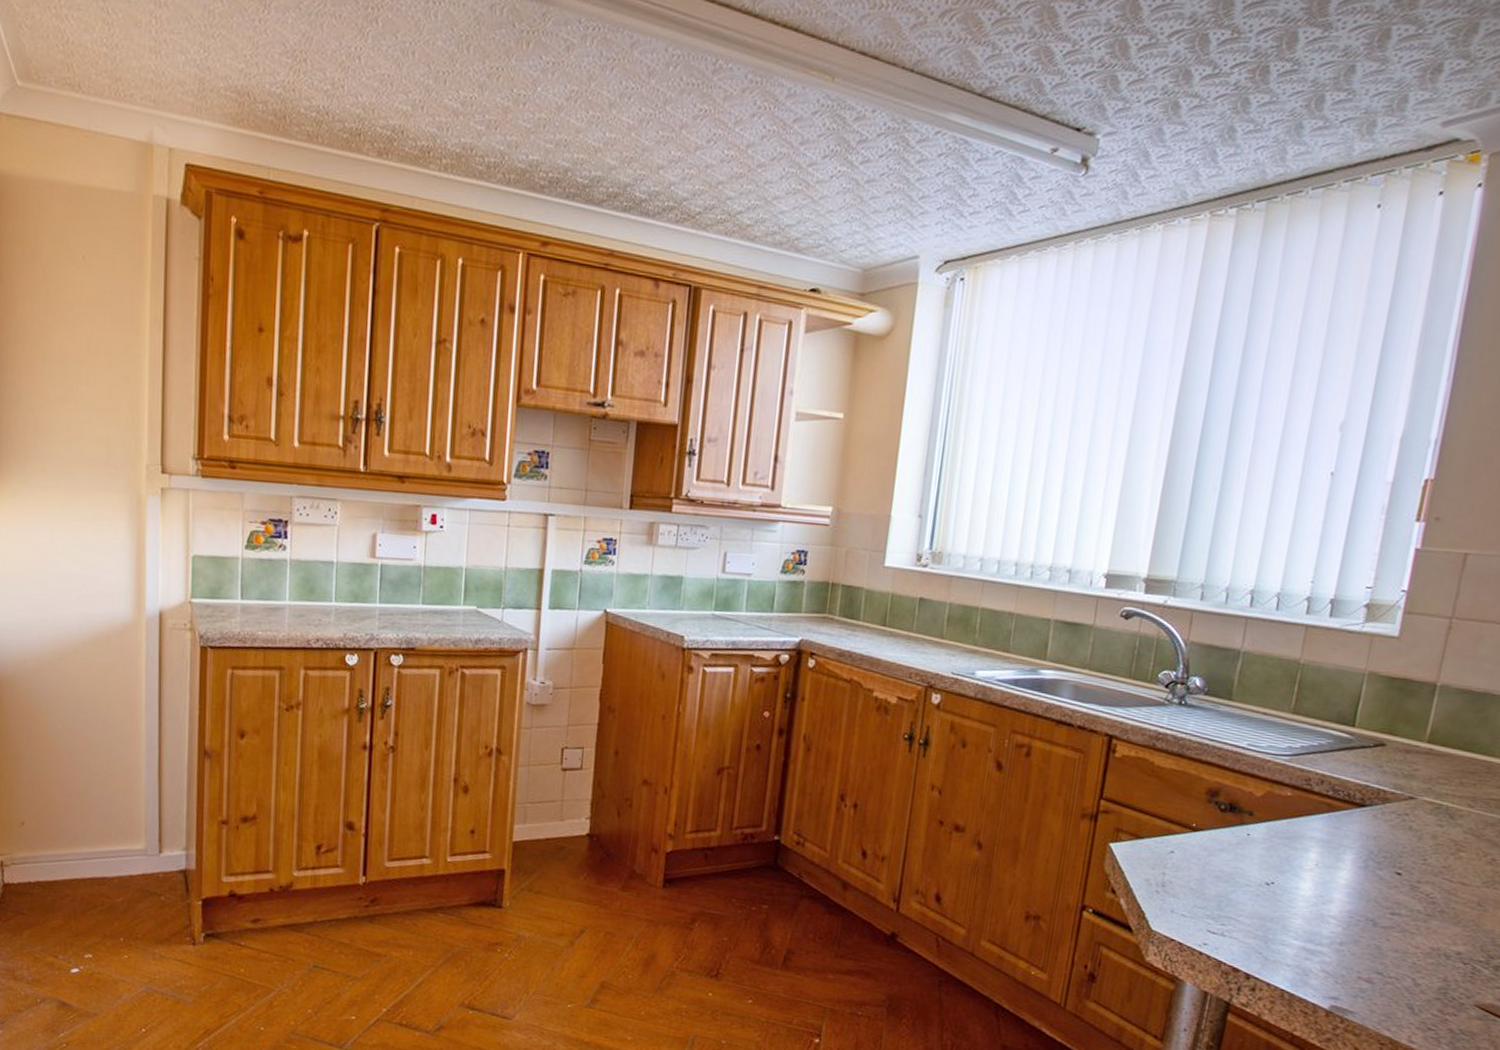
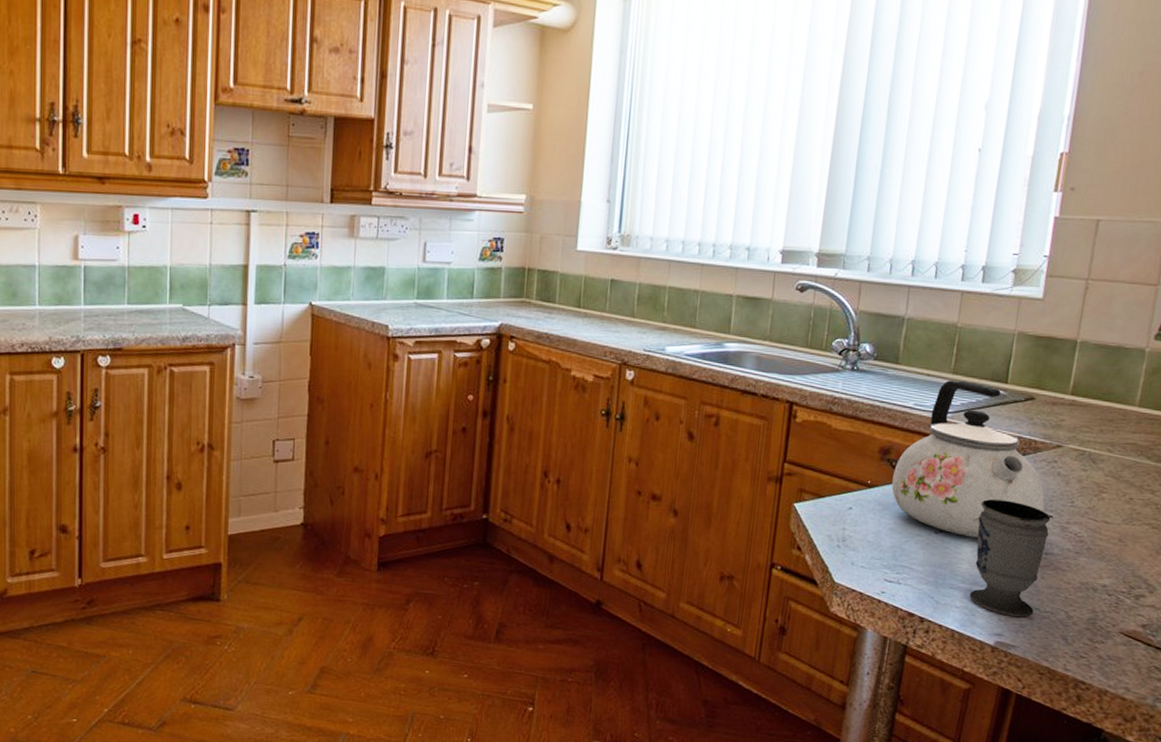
kettle: none [1219,720,1393,892] -> present [891,380,1045,538]
cup: none [1302,851,1399,982] -> present [969,499,1051,618]

